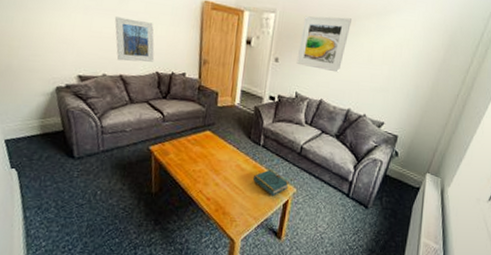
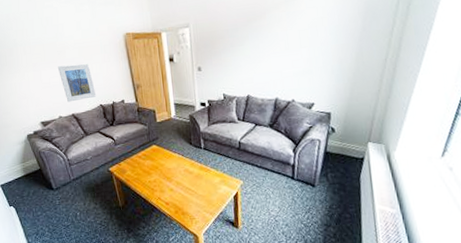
book: present [253,169,289,197] -> none [202,168,236,192]
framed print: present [296,16,351,73] -> none [216,13,262,69]

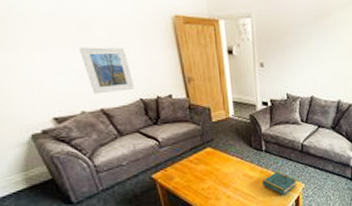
book: none [202,168,236,192] -> present [263,171,297,196]

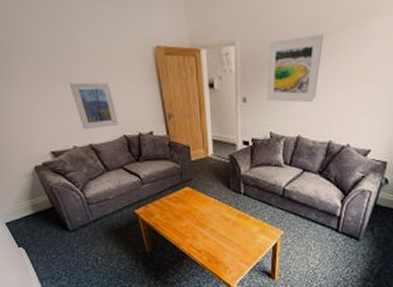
book: present [263,171,297,196] -> none [240,216,276,241]
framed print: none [281,12,327,68] -> present [266,34,323,103]

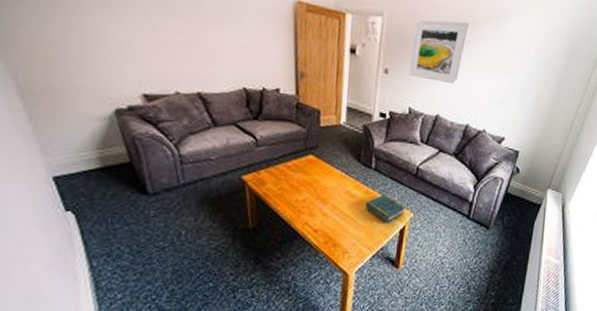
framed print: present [68,82,119,130] -> none [184,20,240,77]
book: none [240,216,276,241] -> present [366,194,405,224]

